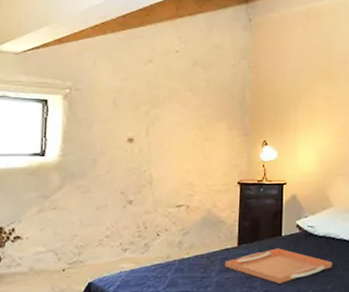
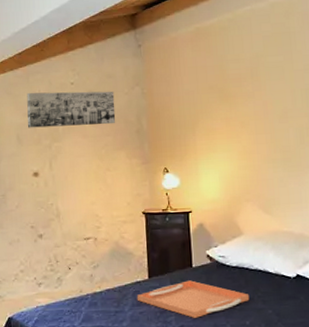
wall art: none [125,56,220,95] -> present [27,91,116,128]

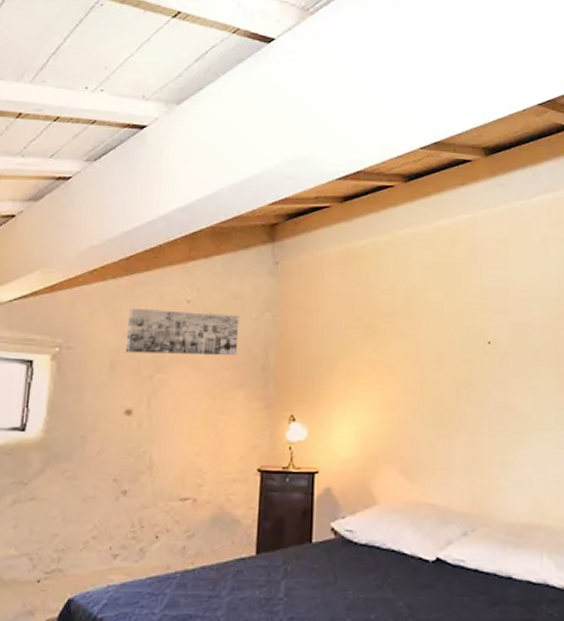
serving tray: present [136,280,250,318] -> none [238,559,378,608]

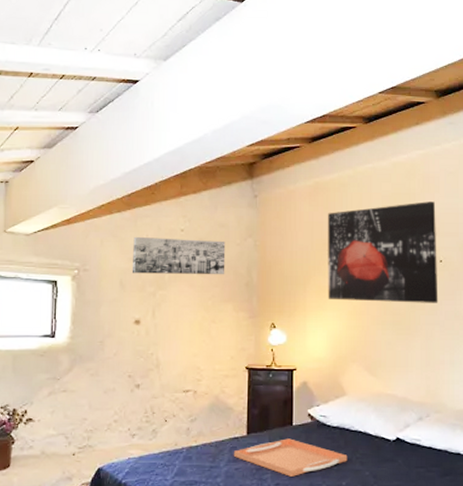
serving tray: none [238,559,378,608] -> present [233,438,348,477]
wall art: none [358,273,486,393] -> present [328,201,439,303]

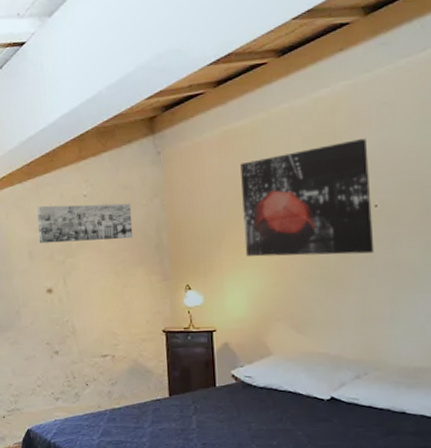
serving tray: present [233,438,348,477] -> none [156,399,278,436]

